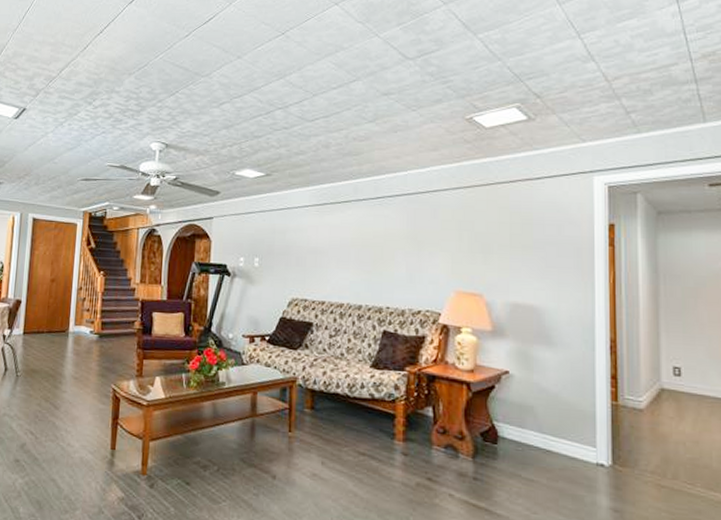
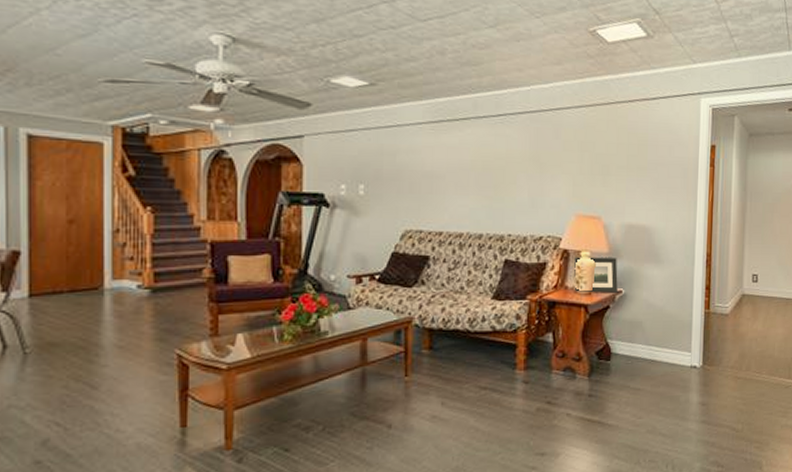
picture frame: none [454,332,503,373] -> present [574,257,618,293]

